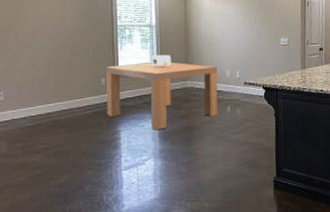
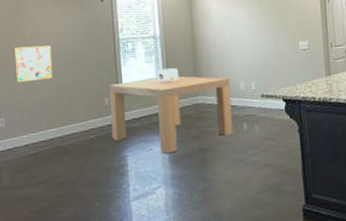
wall art: none [14,26,52,60] -> present [14,45,52,83]

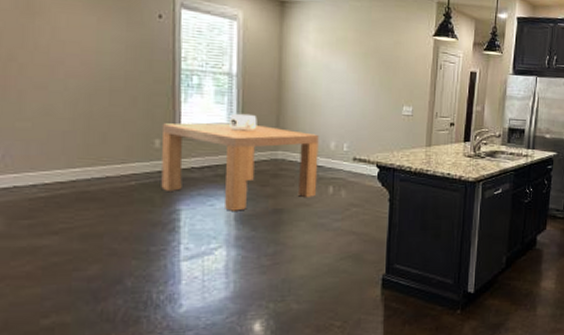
wall art: present [14,45,52,83] -> none [17,56,80,106]

